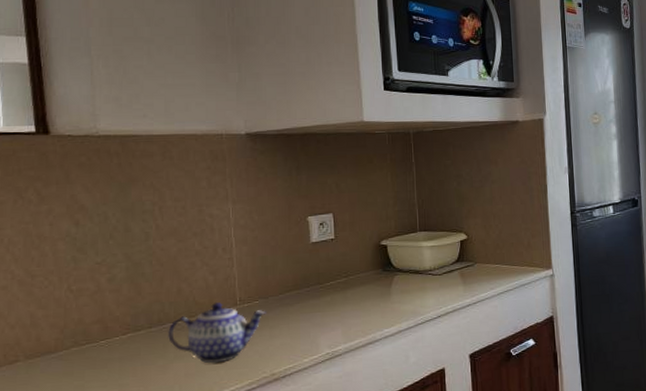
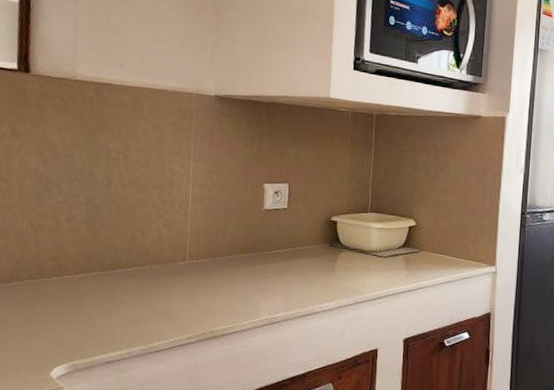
teapot: present [168,301,266,364] -> none [117,254,213,314]

